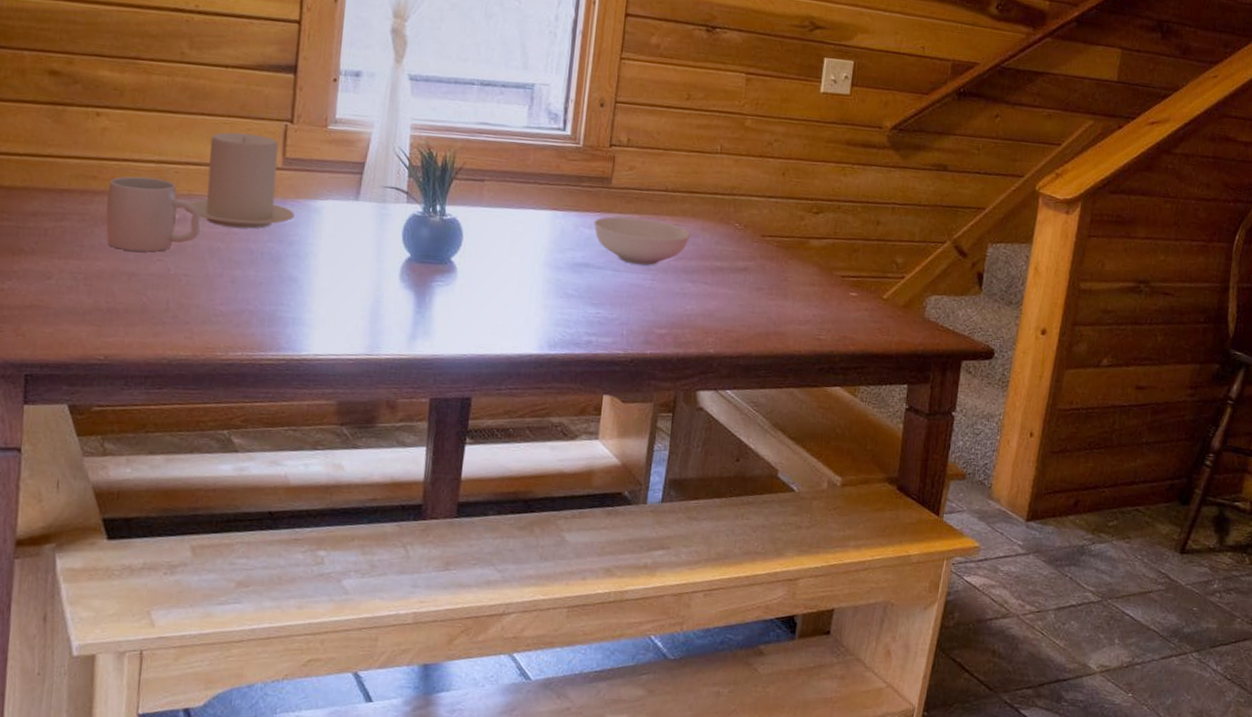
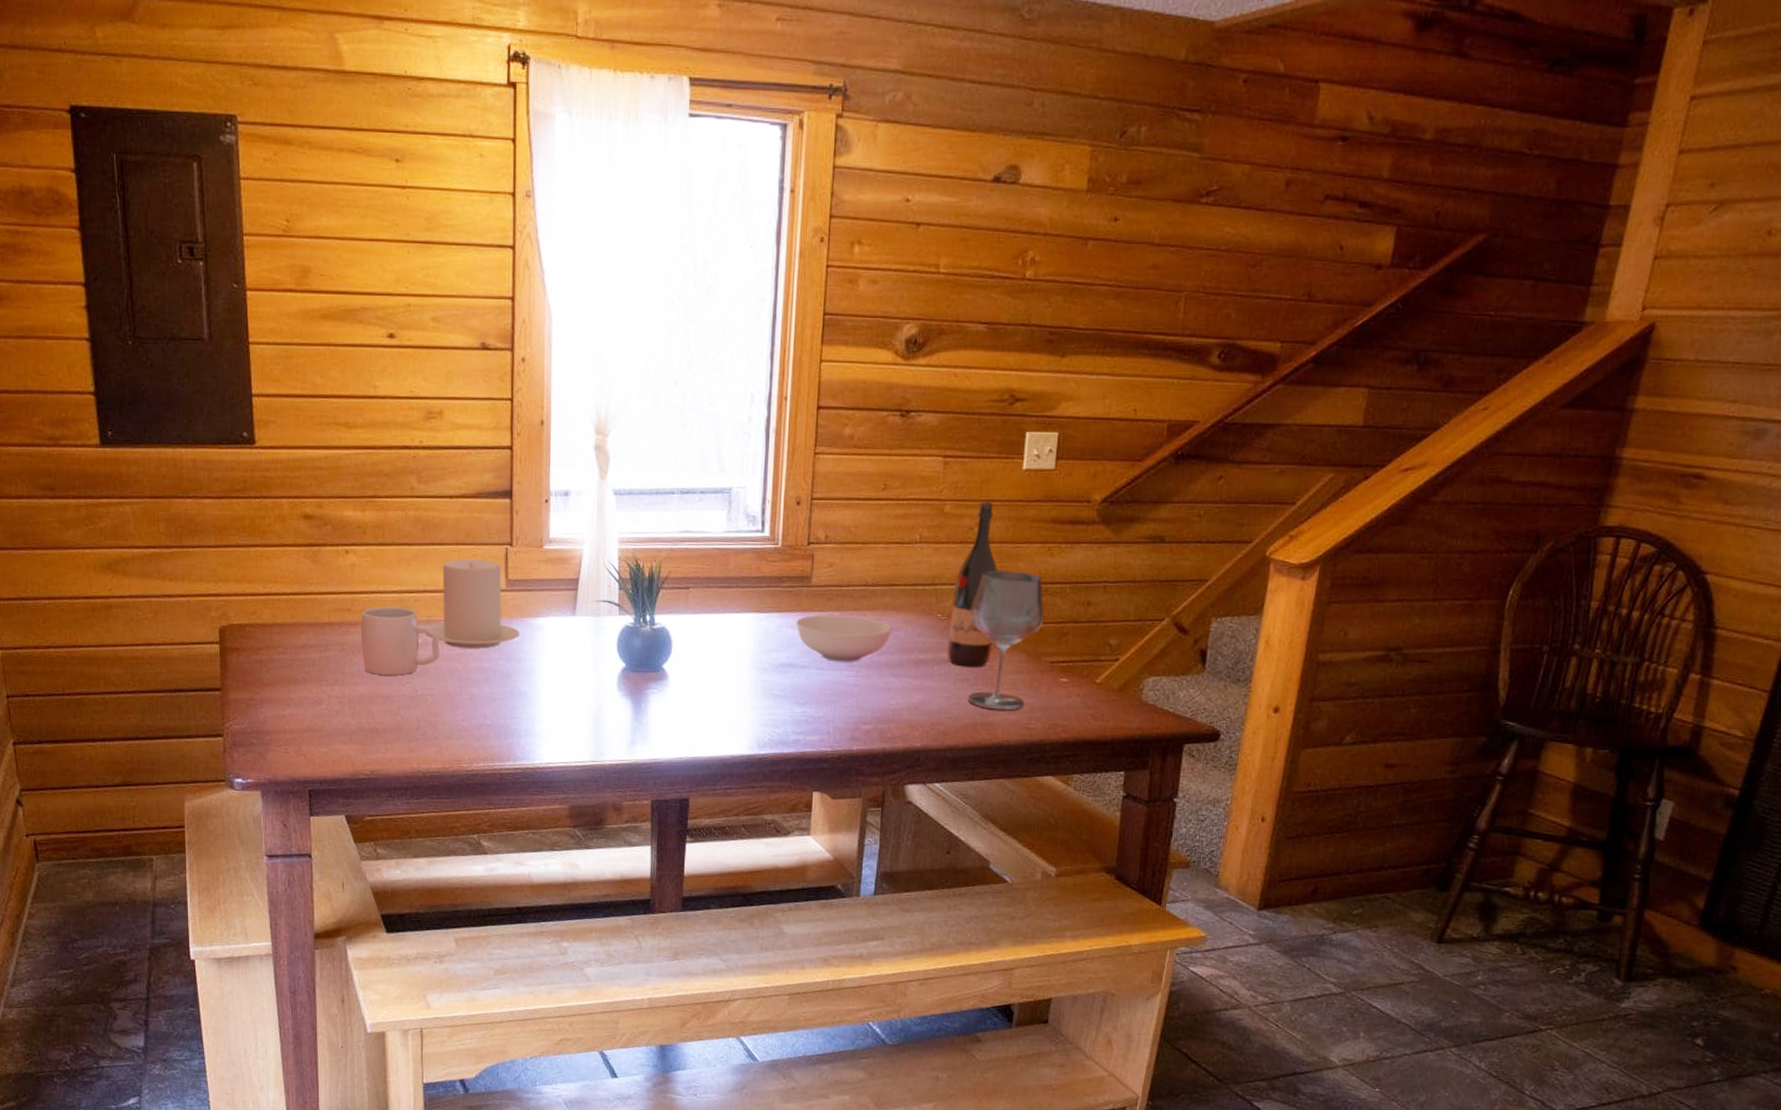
wine bottle: none [743,119,794,278] -> present [947,501,997,667]
wine glass: none [761,184,837,321] -> present [967,570,1045,711]

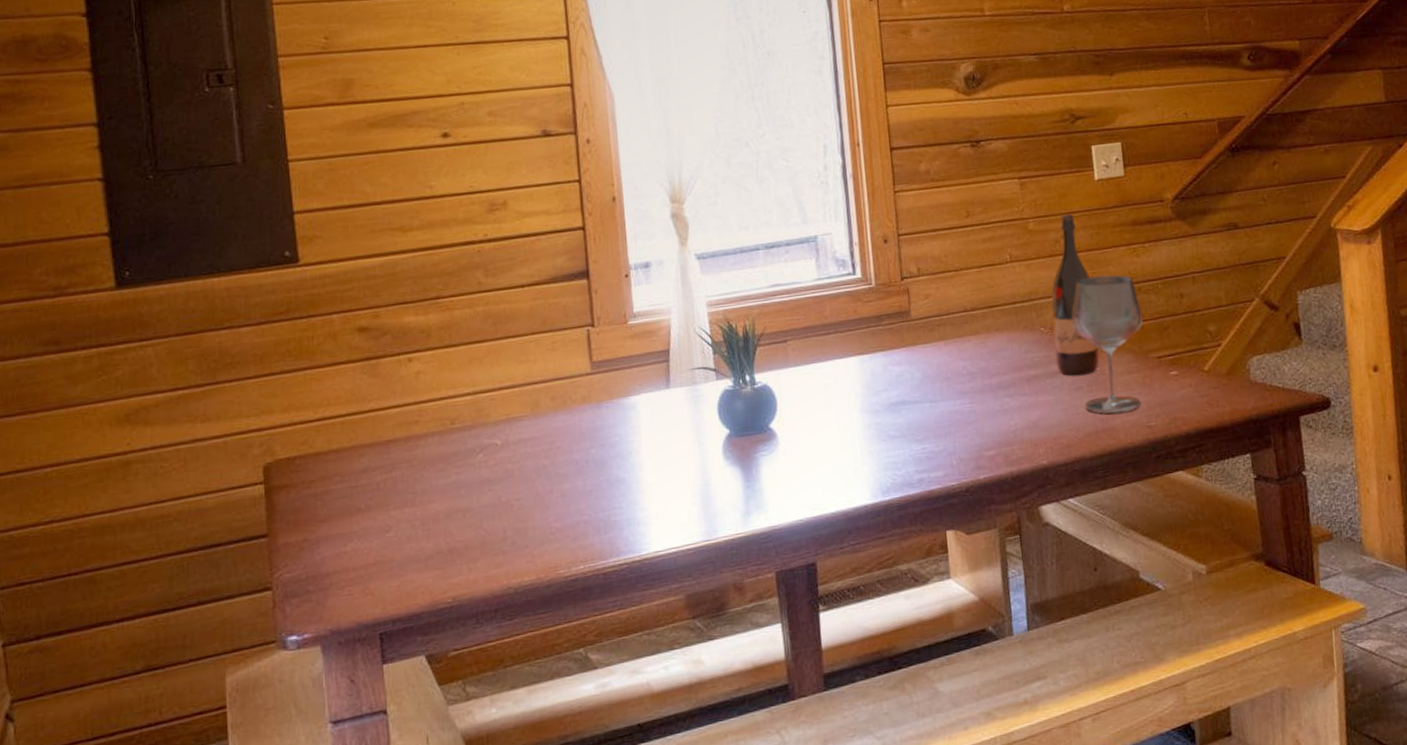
mug: present [360,606,440,676] -> none [430,409,524,488]
candle: present [425,559,520,649] -> none [505,345,611,443]
bowl: present [796,614,893,662] -> none [901,342,1000,391]

